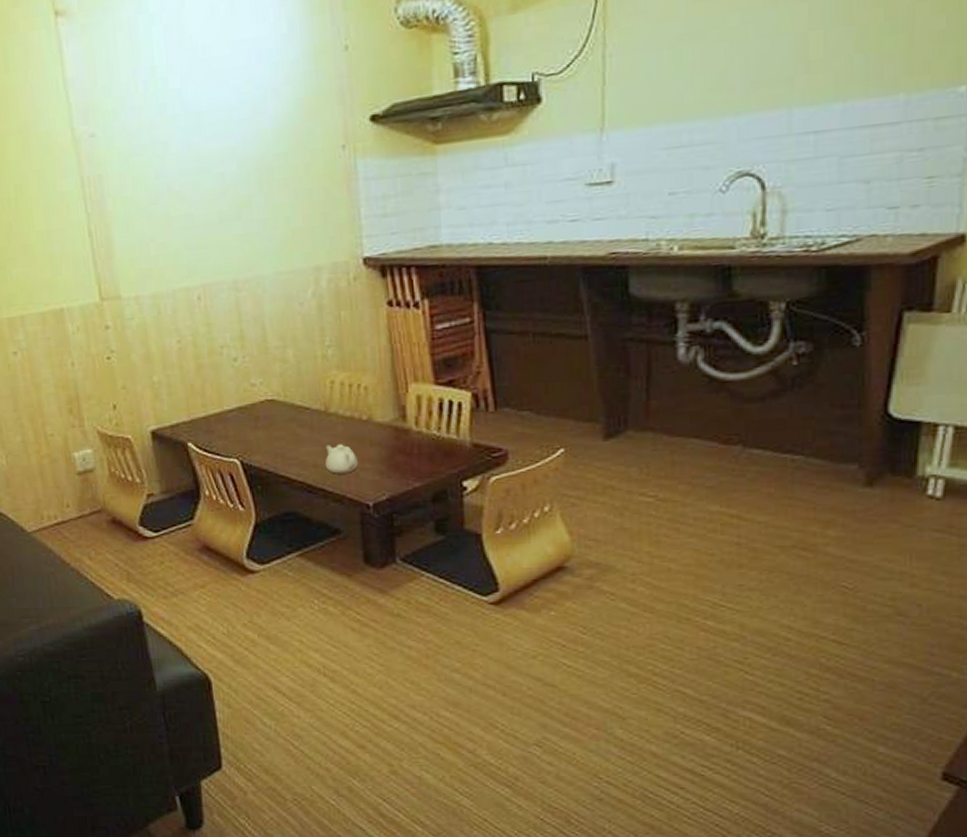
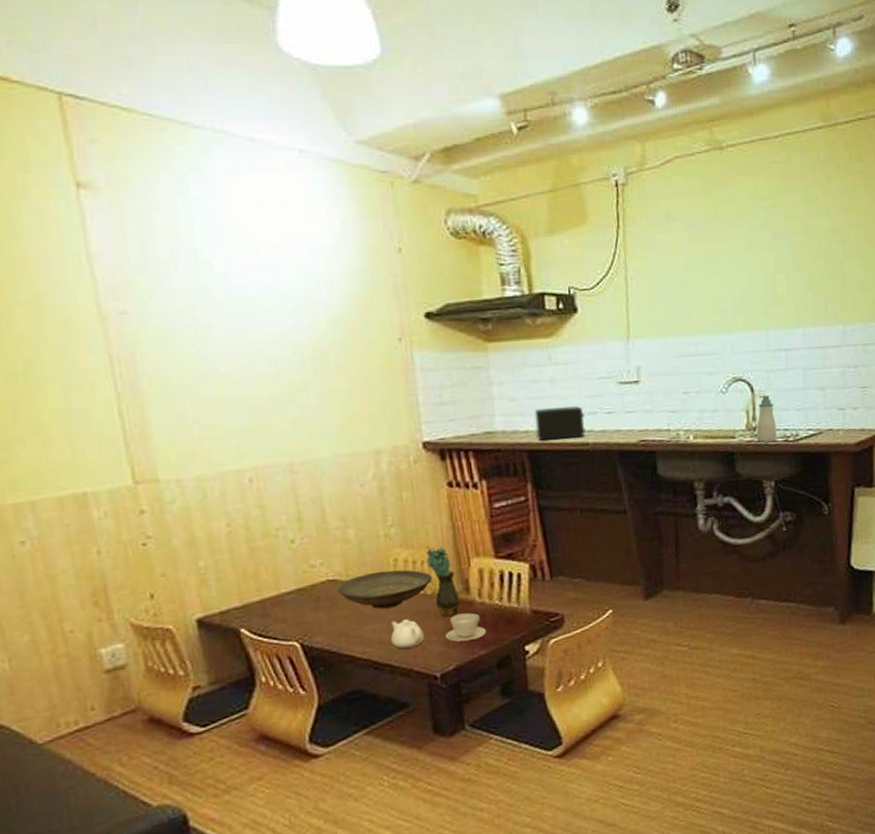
decorative bowl: none [275,392,368,432] -> present [337,570,432,609]
vase: none [362,368,396,445] -> present [425,545,461,617]
teacup: none [379,441,423,471] -> present [445,612,487,642]
toaster: none [485,212,545,254] -> present [534,405,586,441]
soap bottle: none [765,193,794,254] -> present [756,396,777,443]

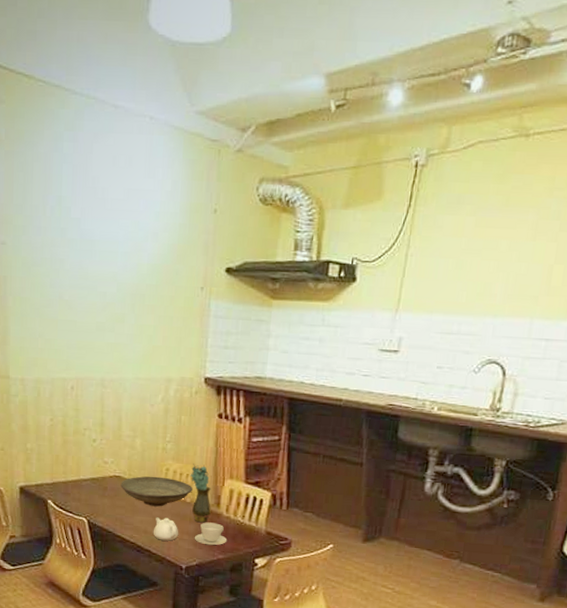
toaster: present [534,405,586,441] -> none [299,363,344,393]
soap bottle: present [756,396,777,443] -> none [498,380,523,425]

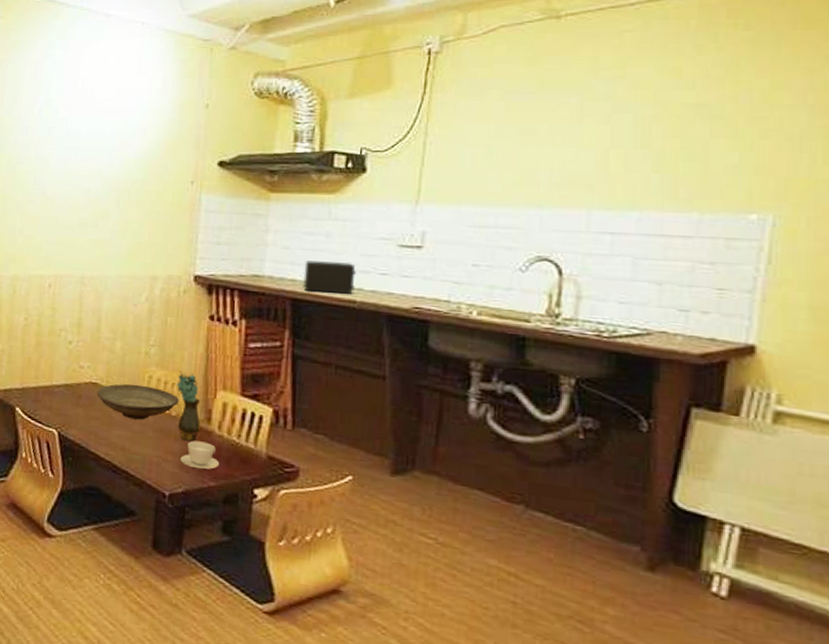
teapot: present [153,517,179,541] -> none [131,432,162,462]
toaster: none [299,363,344,393] -> present [303,260,357,294]

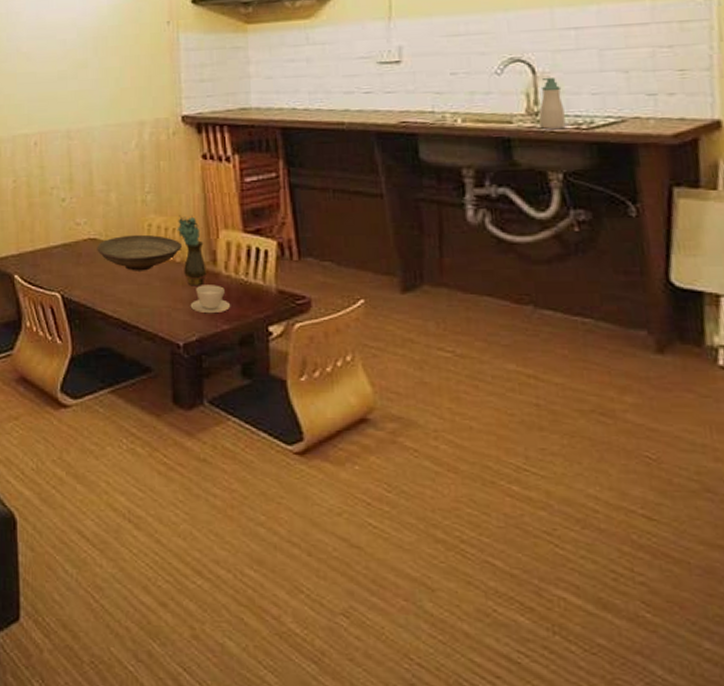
toaster: present [303,260,357,294] -> none [289,84,342,119]
soap bottle: none [559,281,588,335] -> present [539,78,566,130]

